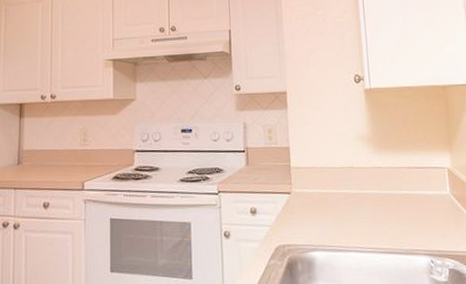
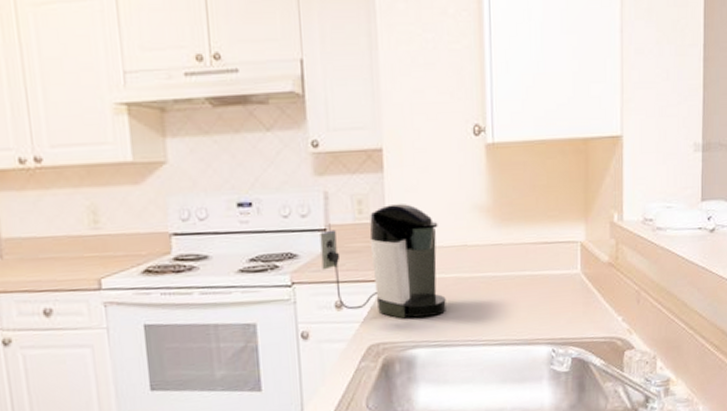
coffee maker: none [240,132,339,226] -> present [320,203,446,319]

